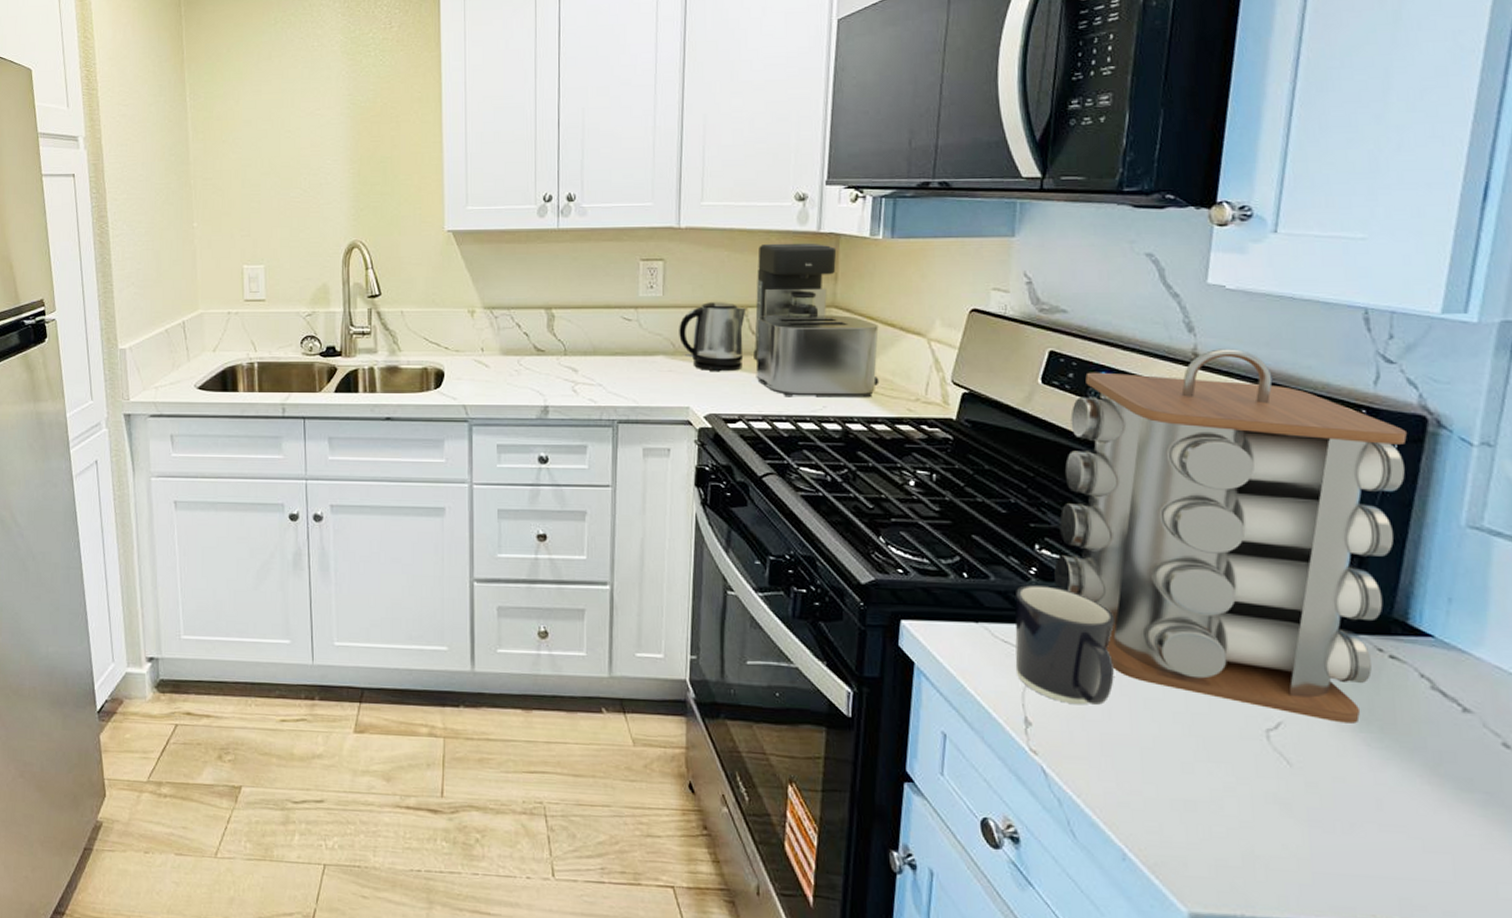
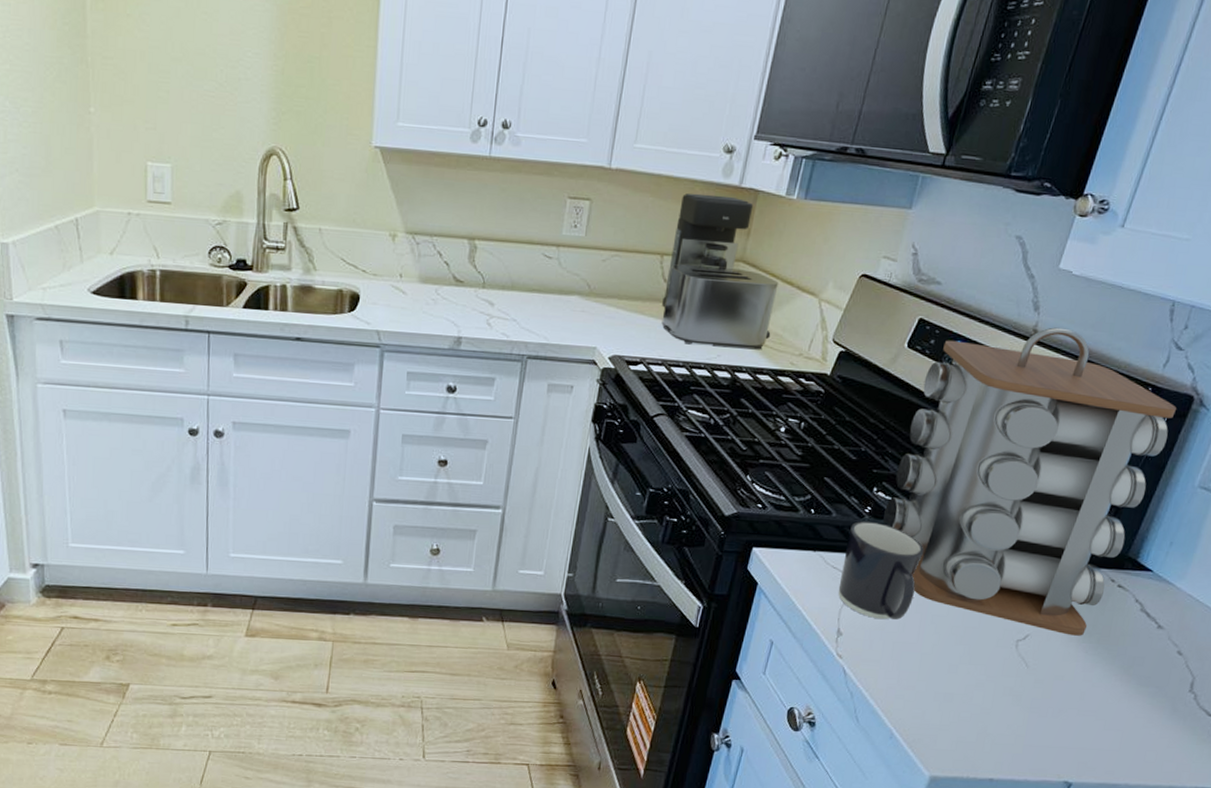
kettle: present [679,301,746,372] -> none [595,245,662,317]

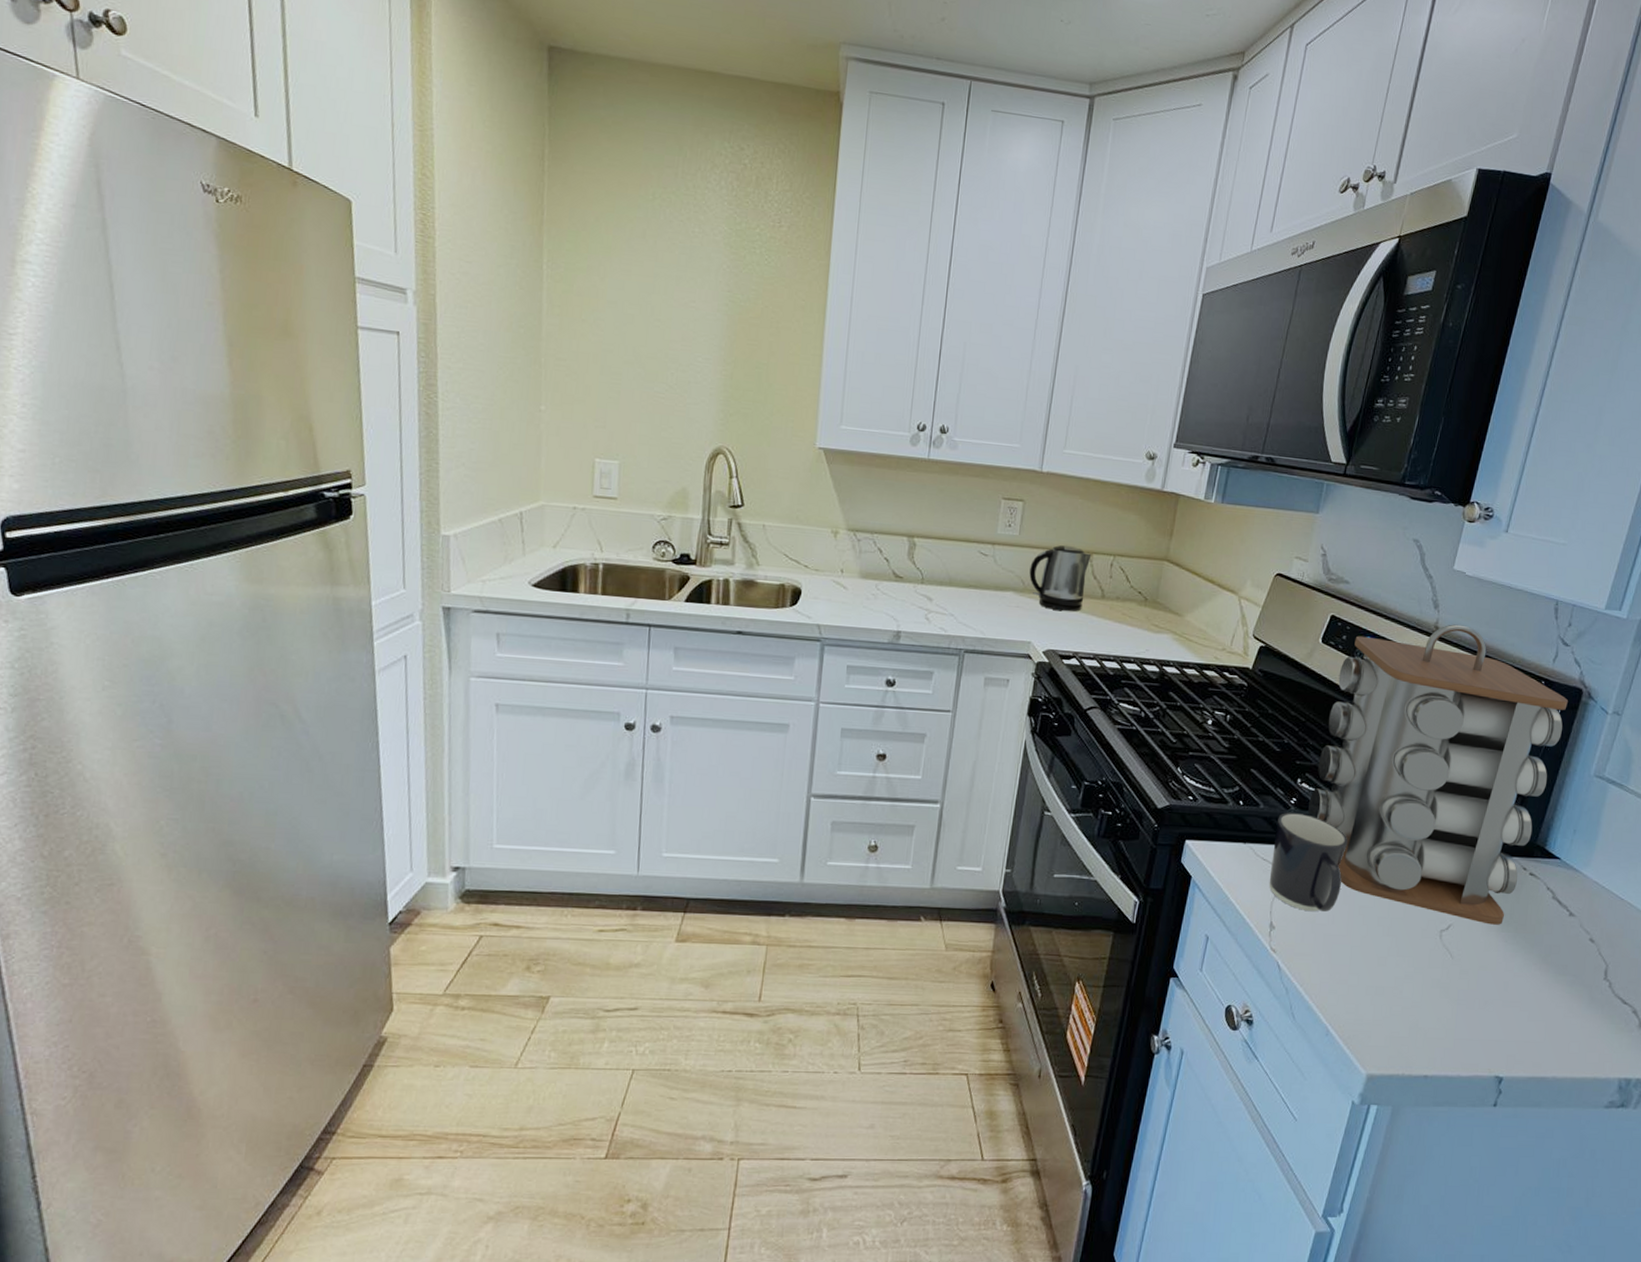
kettle: none [595,245,662,317] -> present [1029,544,1092,612]
toaster: present [661,264,779,349] -> none [1092,562,1201,644]
coffee maker: present [662,192,754,308] -> none [1093,495,1175,604]

